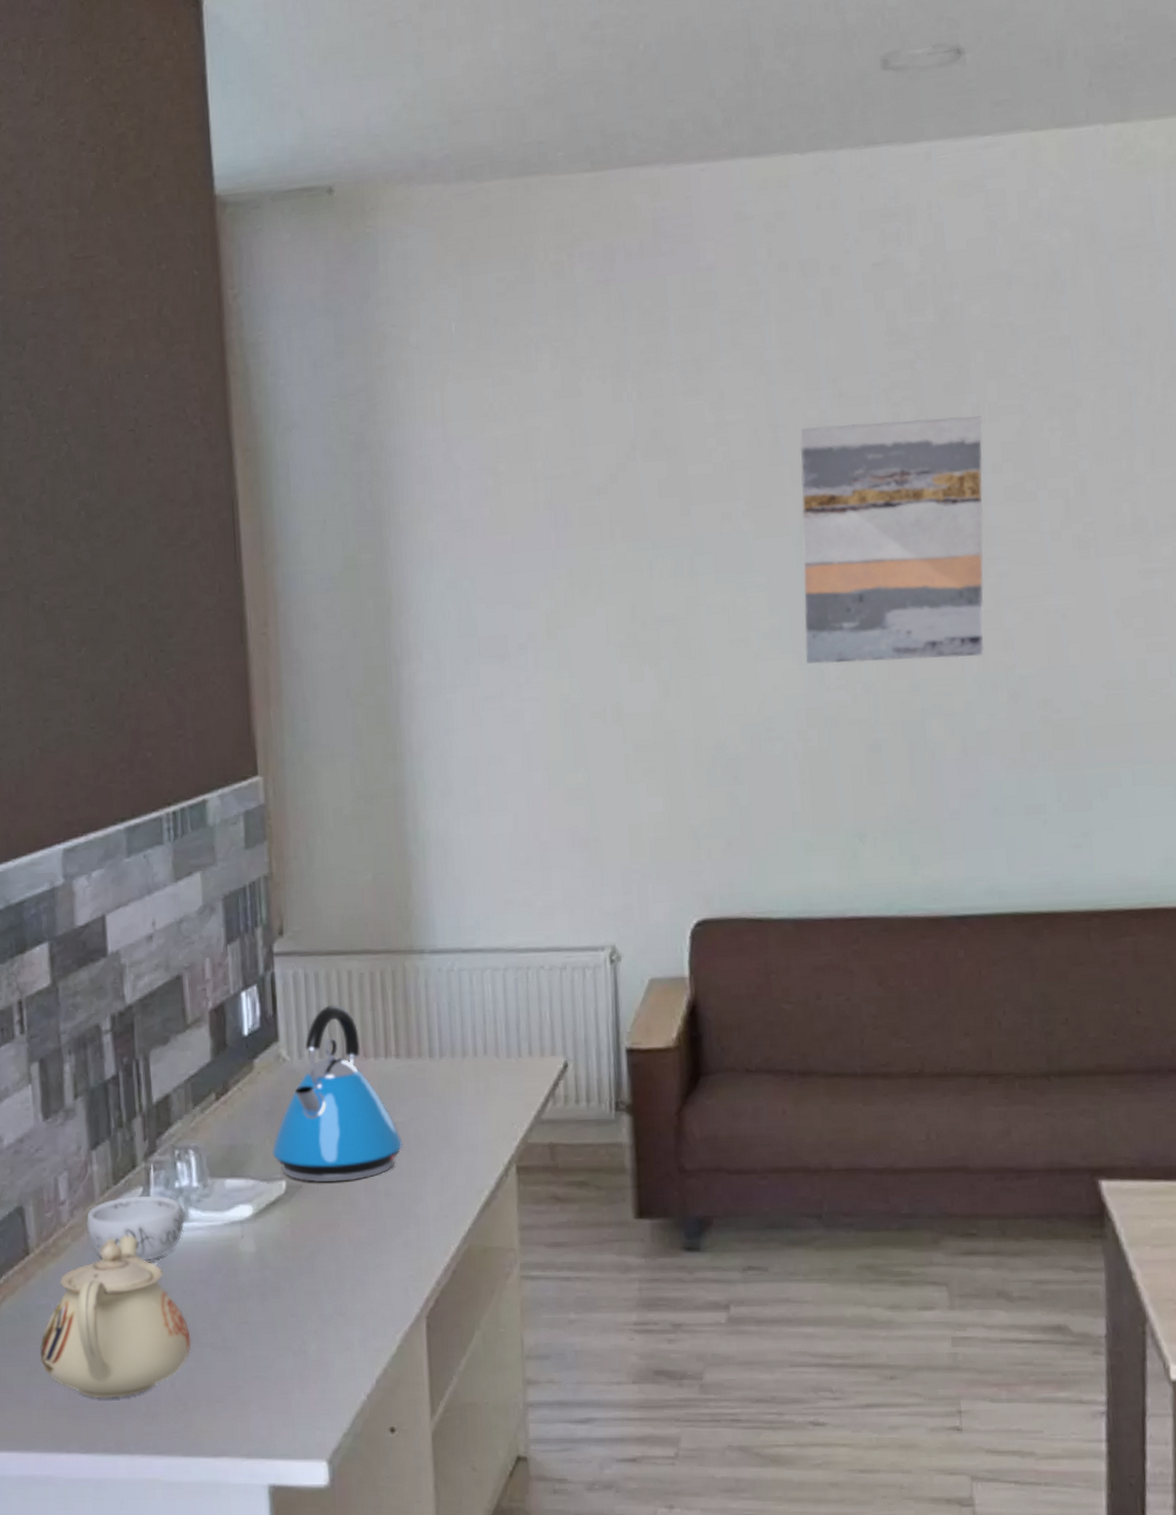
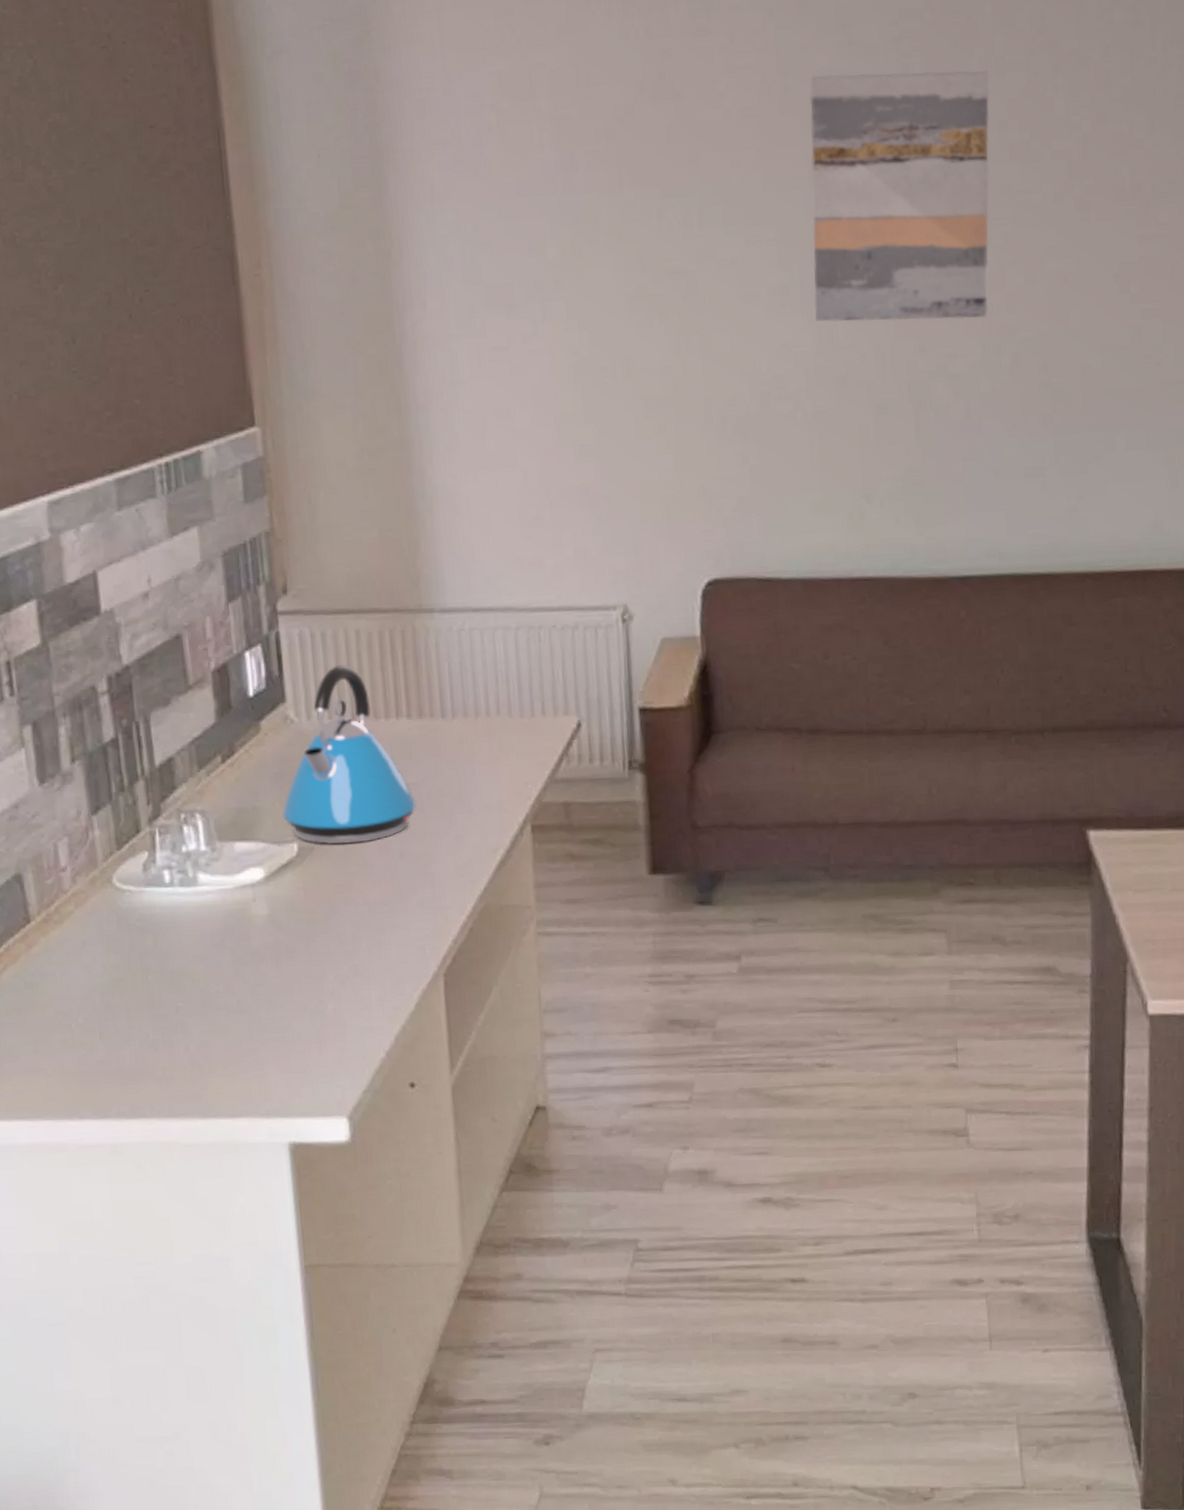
teapot: present [40,1236,191,1399] -> none [46,901,205,1064]
decorative bowl: present [86,1195,186,1261] -> none [89,860,195,926]

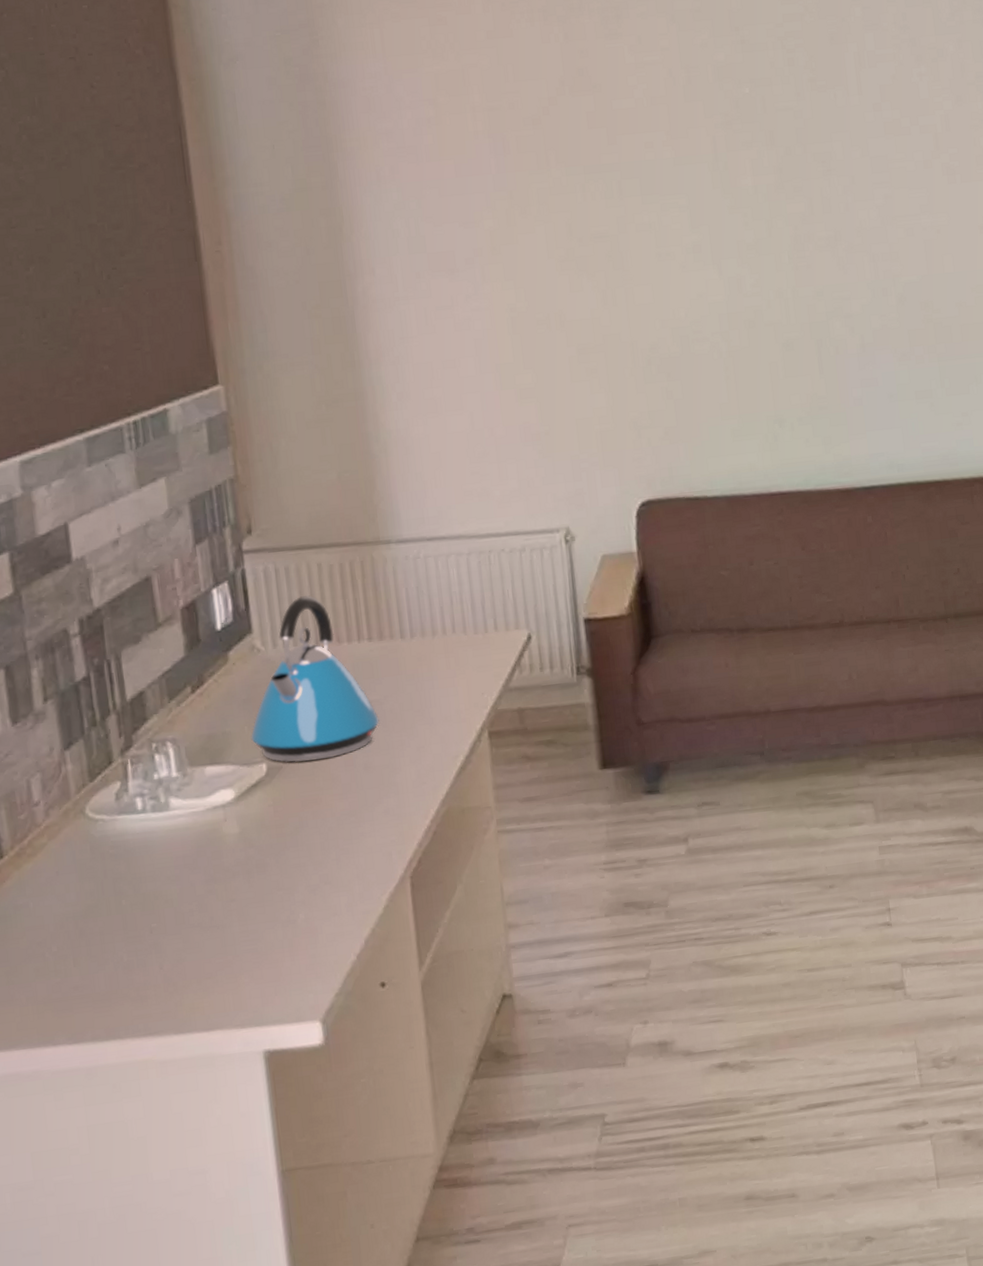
wall art: present [809,71,990,322] -> none [710,62,875,274]

